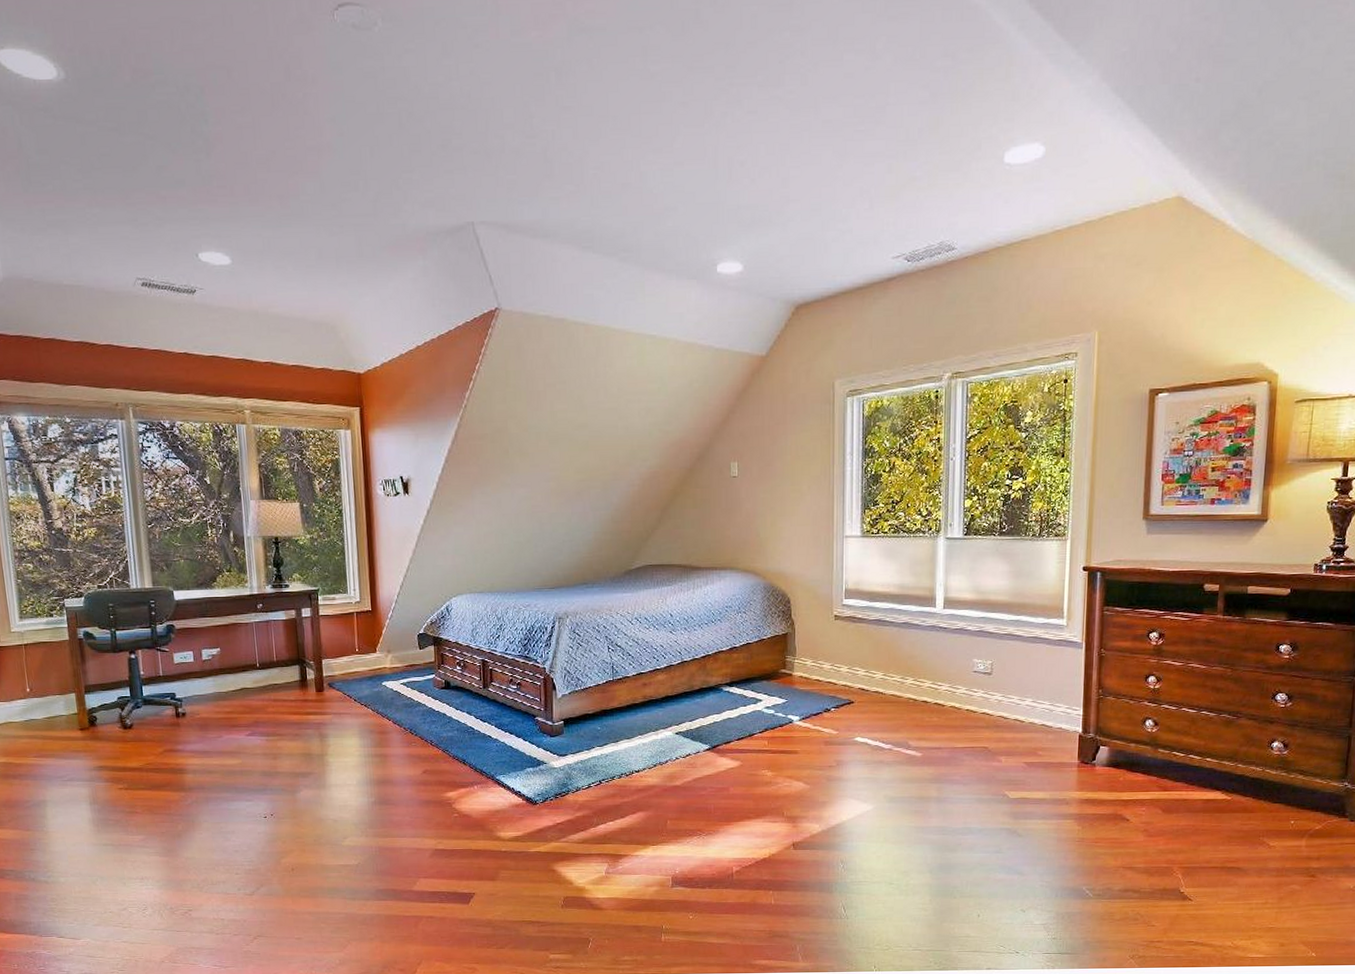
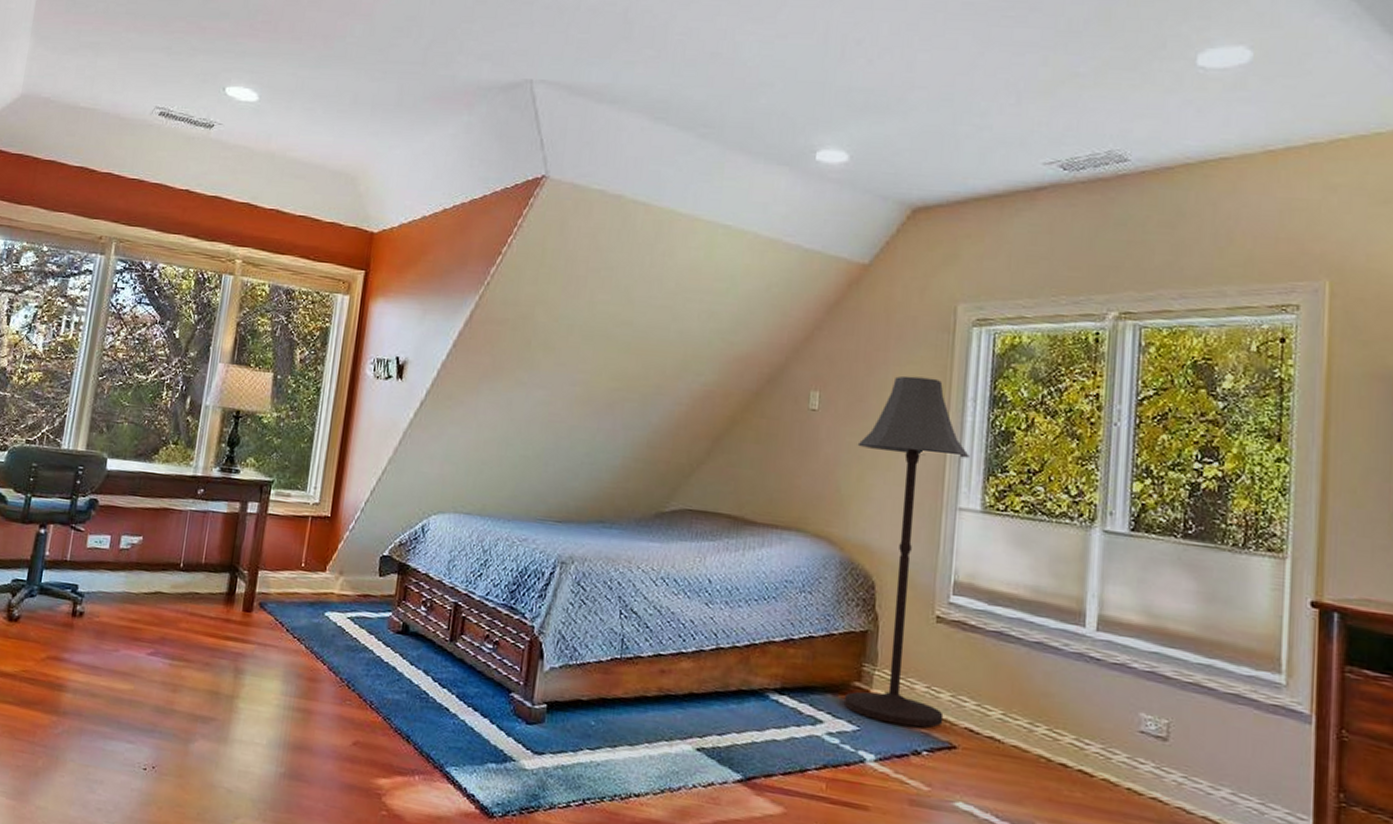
floor lamp: none [769,441,850,694] -> present [843,375,970,728]

